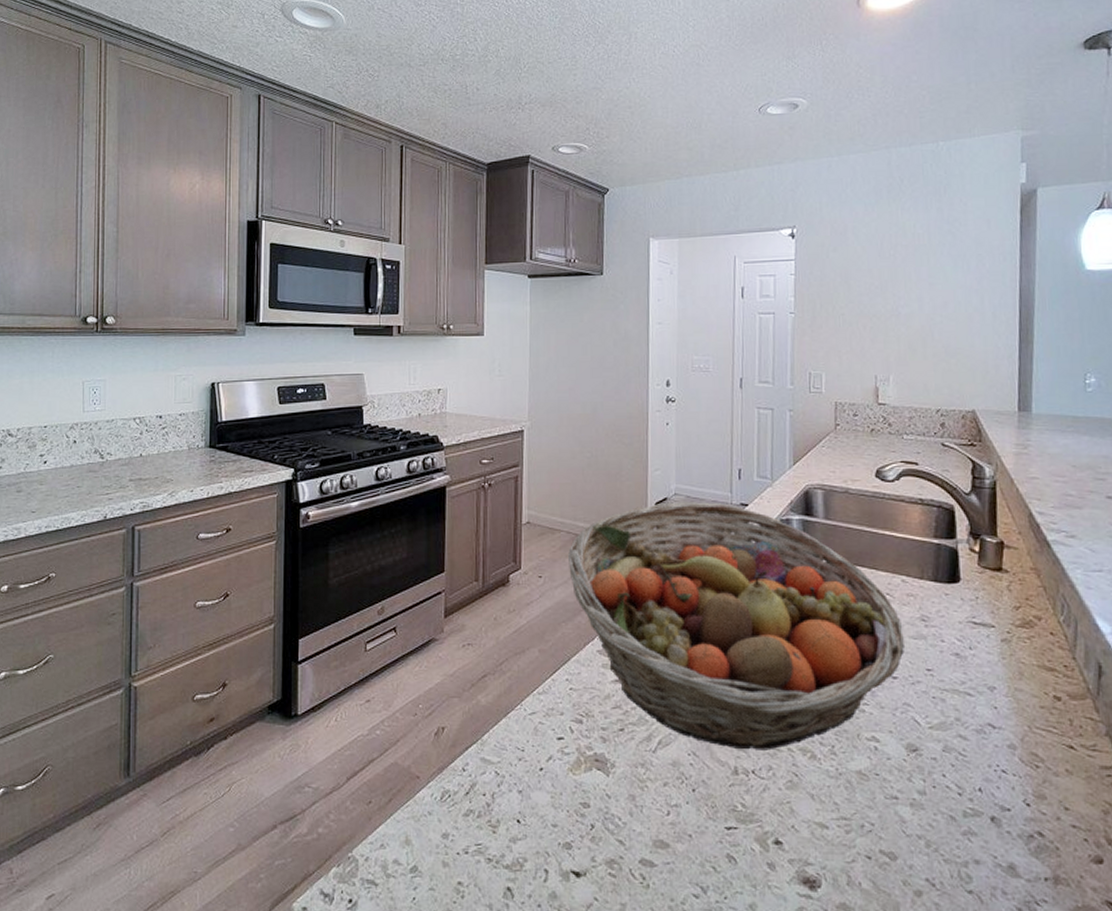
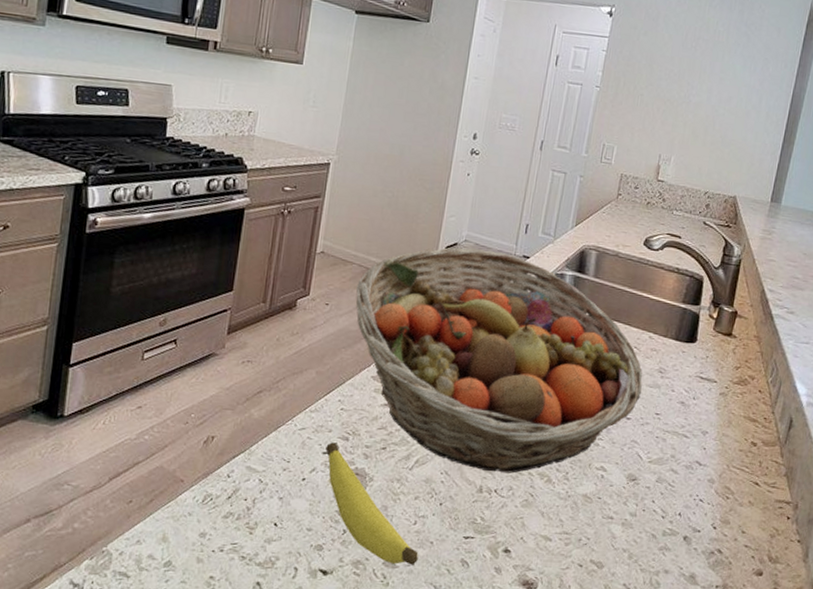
banana: none [560,726,678,863] -> present [325,442,418,565]

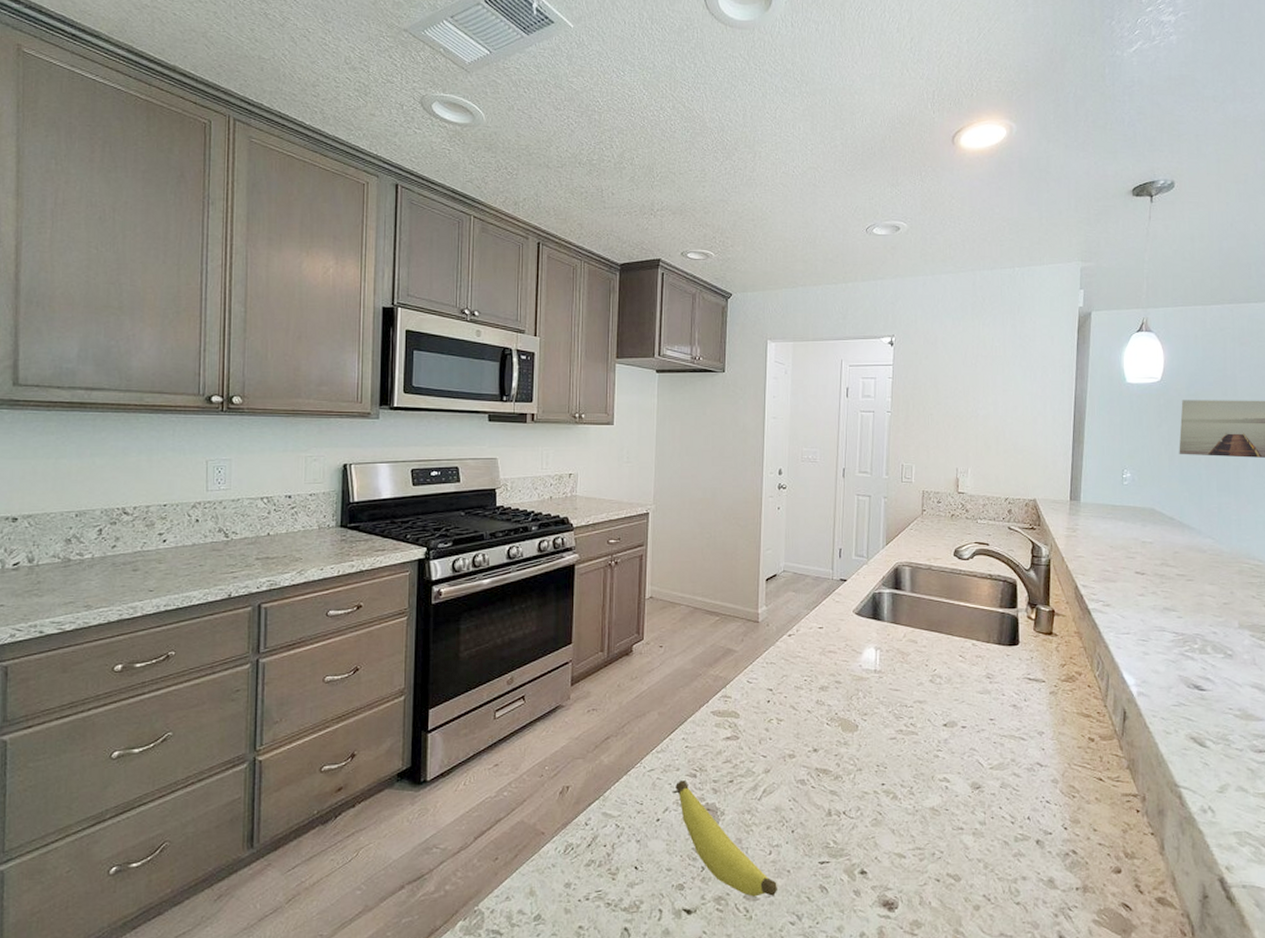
fruit basket: present [355,247,643,474] -> none [687,578,974,794]

